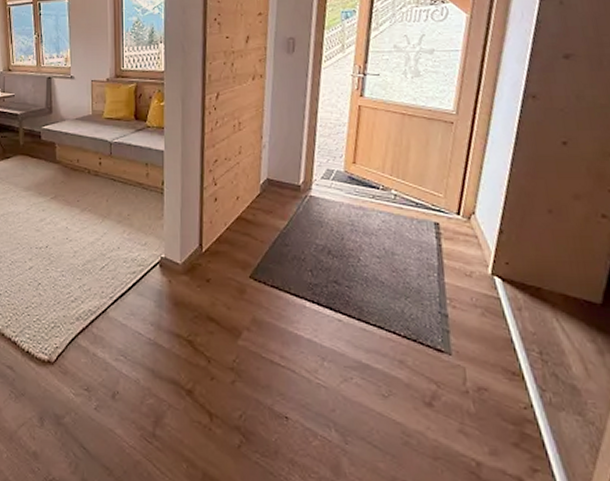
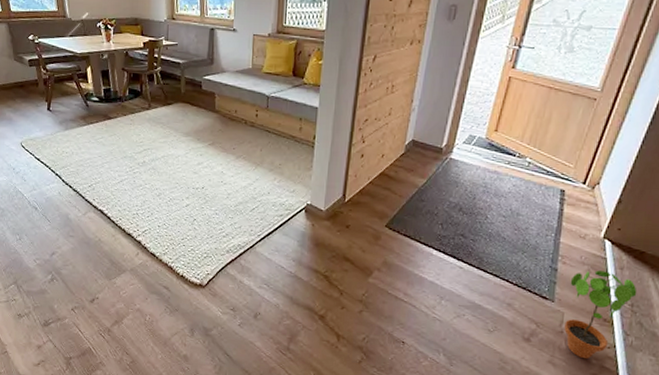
potted plant: none [465,313,543,425] -> present [564,270,637,359]

